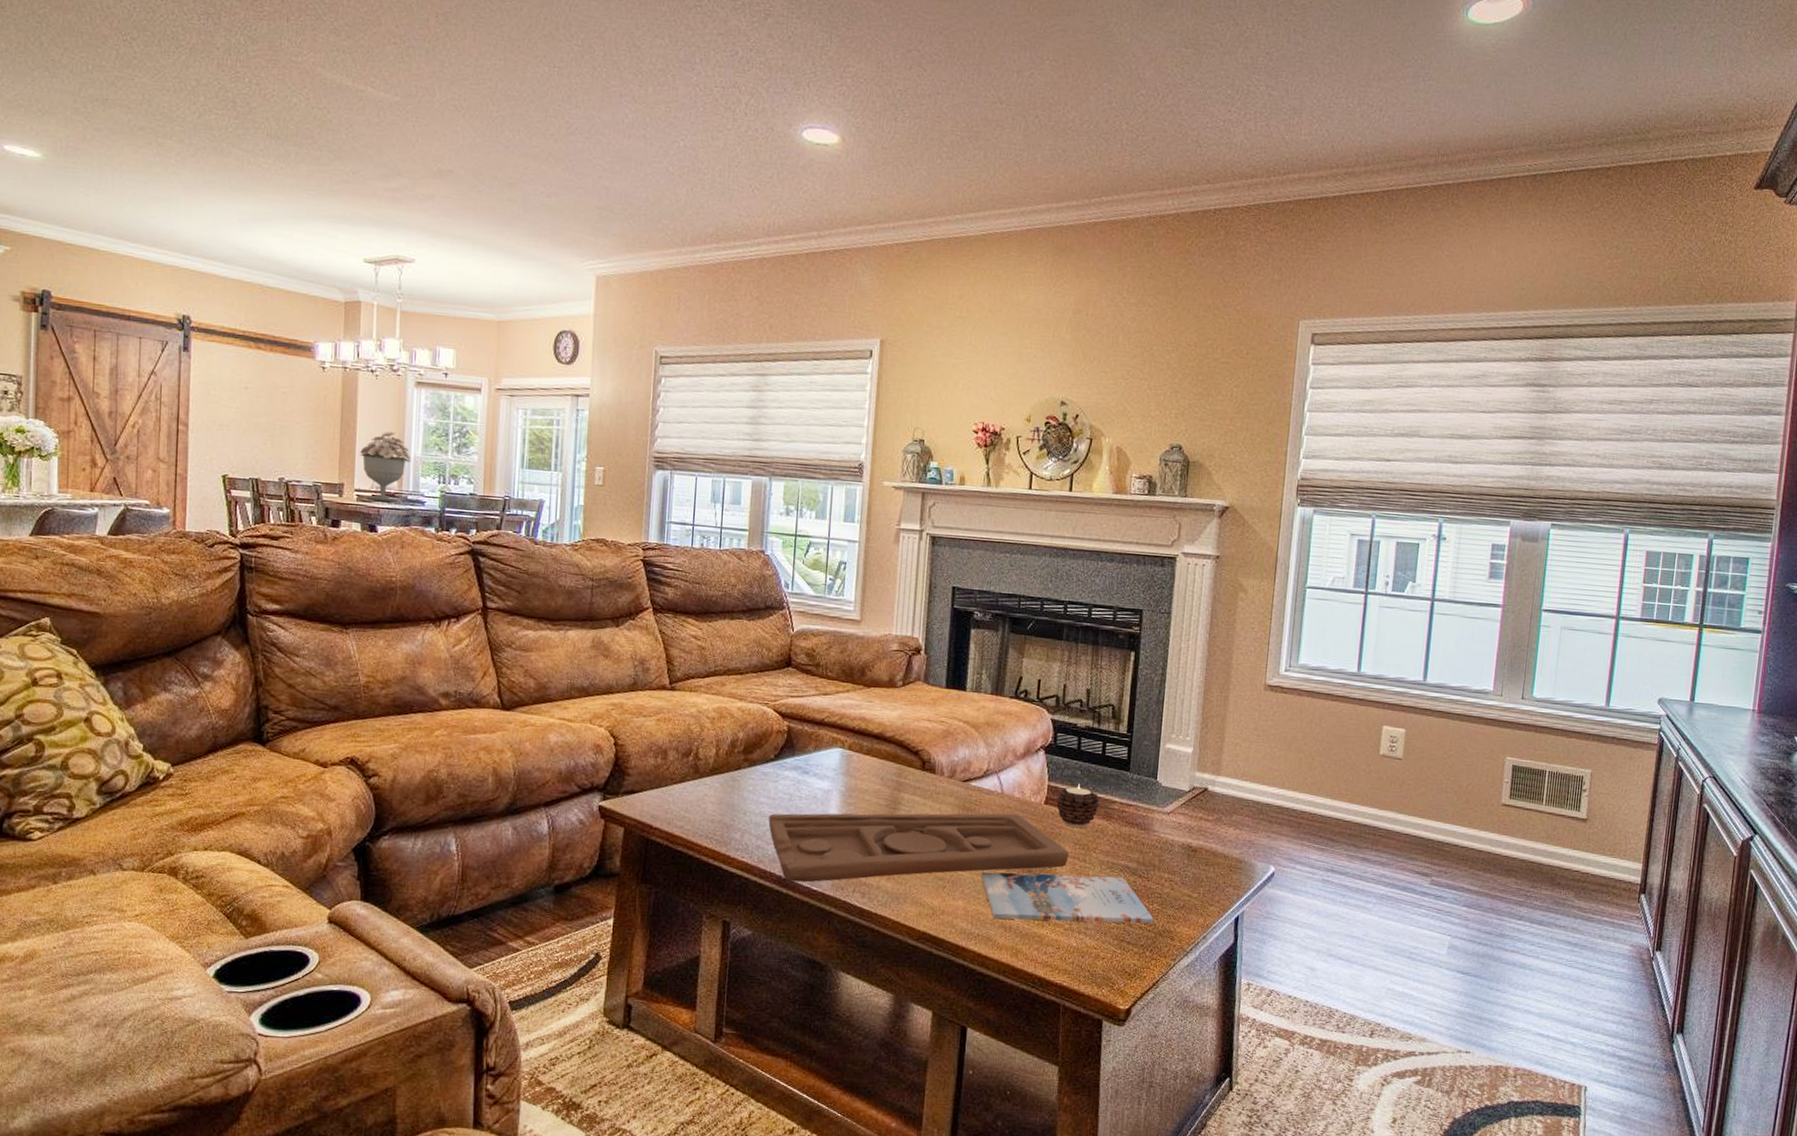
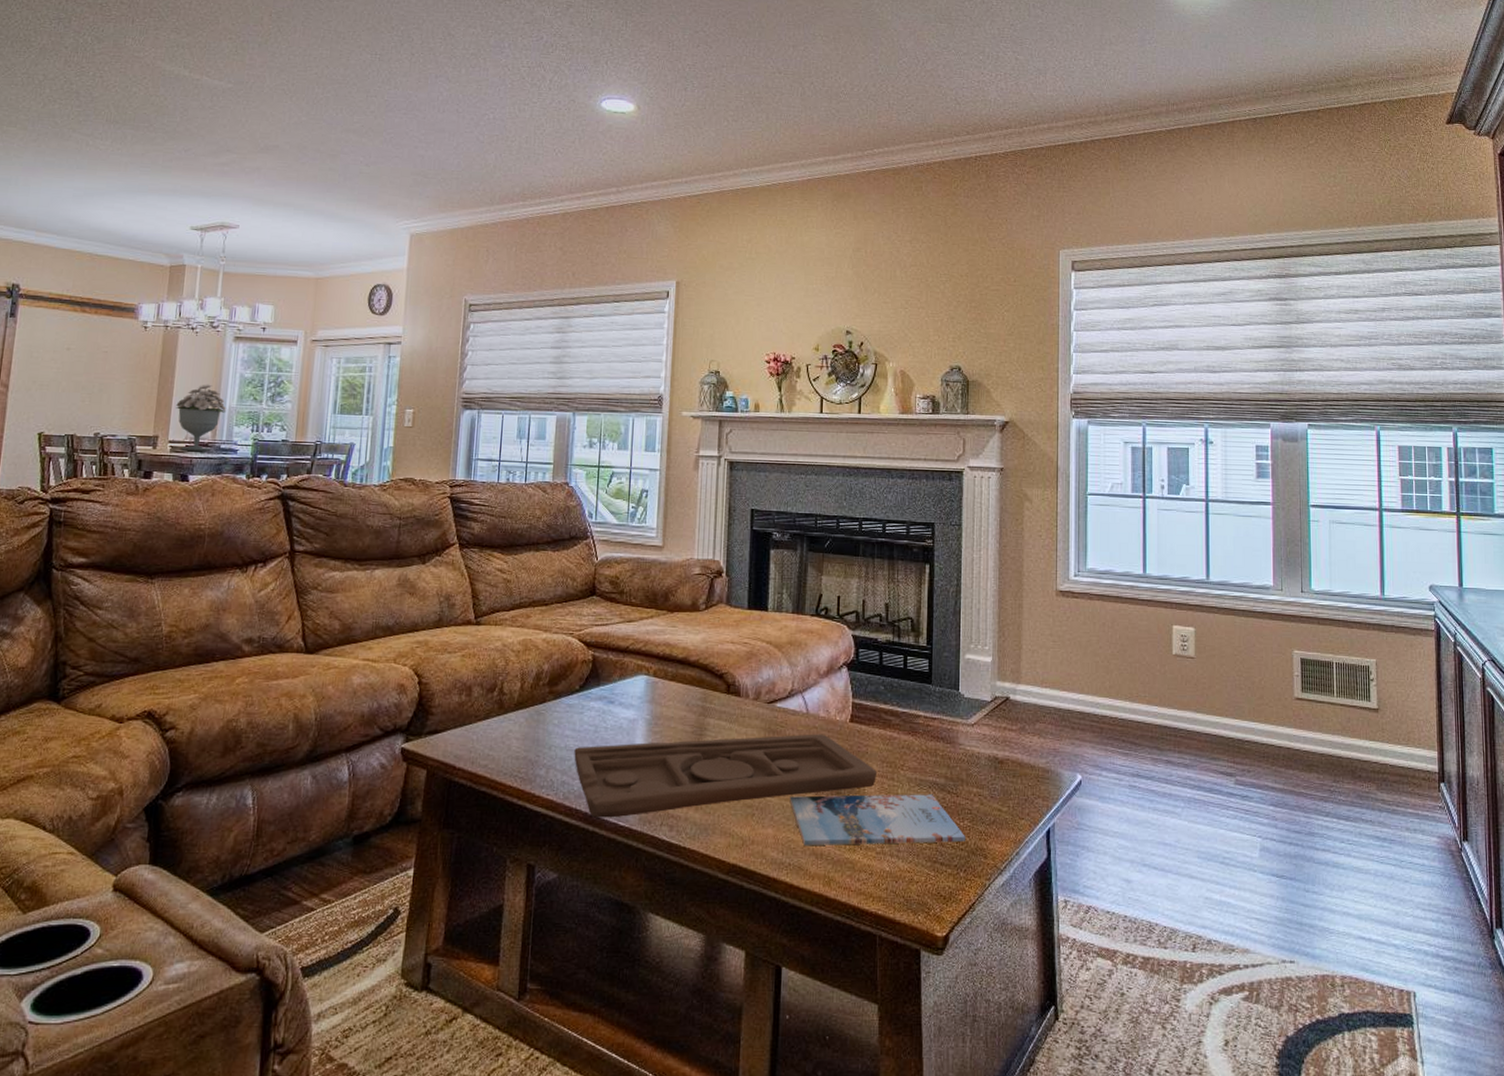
candle: present [1055,784,1100,829] -> none [860,699,905,746]

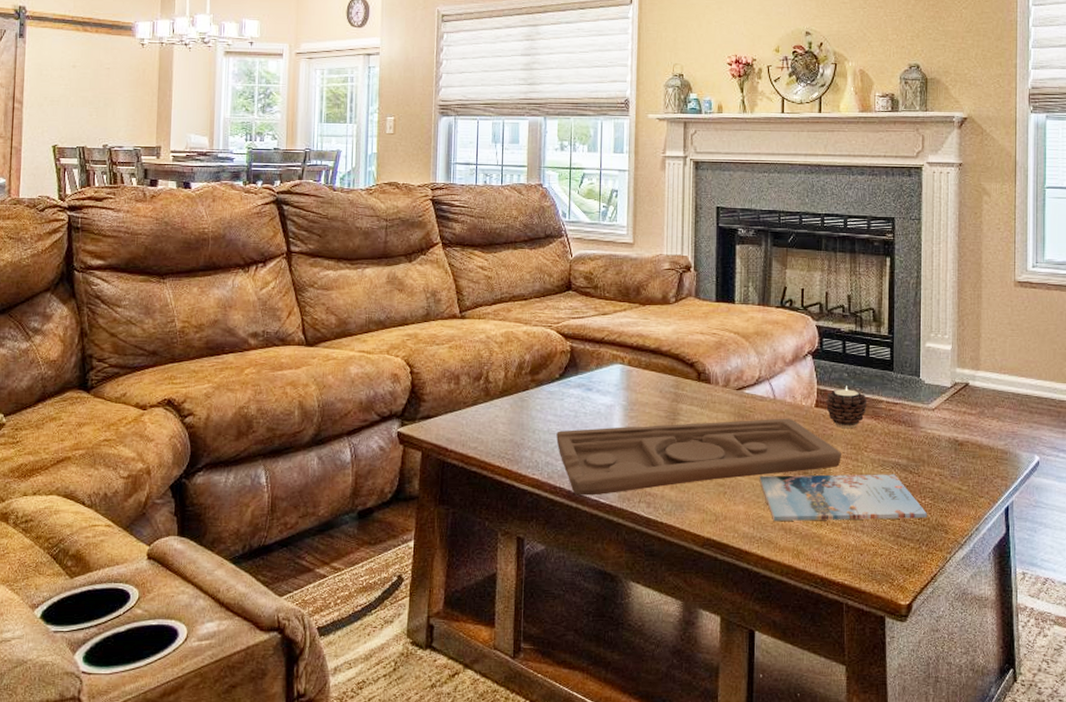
bouquet: present [176,384,227,453] -> none [175,97,222,161]
candle: none [860,699,905,746] -> present [825,386,868,429]

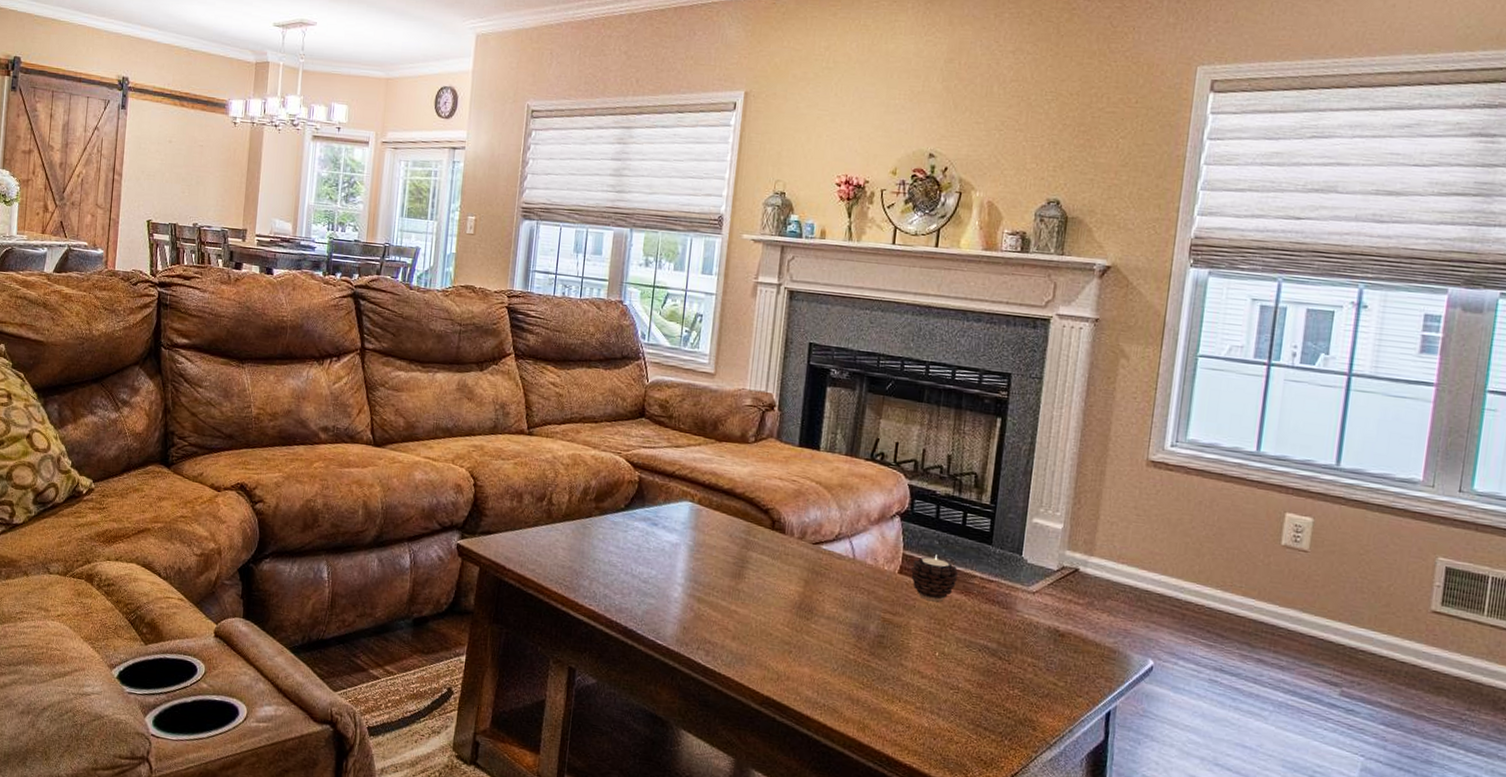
decorative tray: present [556,418,841,496] -> none [616,563,923,642]
magazine: present [759,474,927,521] -> none [828,639,1014,710]

